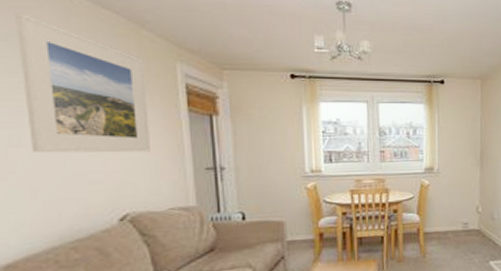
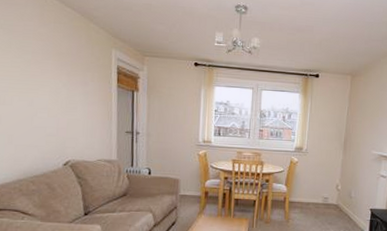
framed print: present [15,12,152,153] -> none [9,7,90,116]

